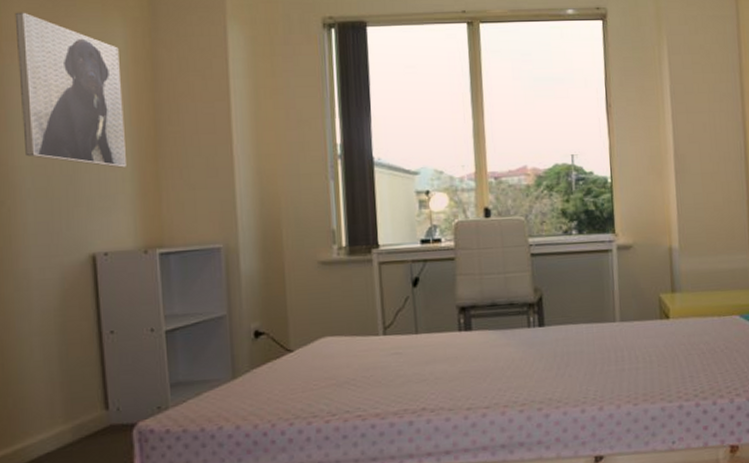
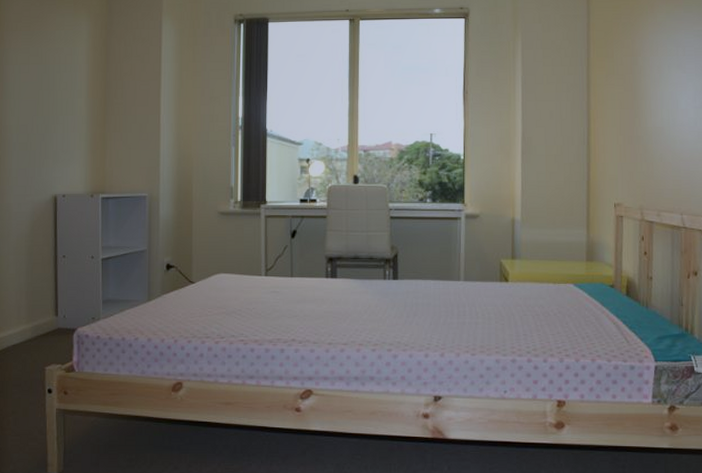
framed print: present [14,12,126,168] -> none [13,9,84,130]

